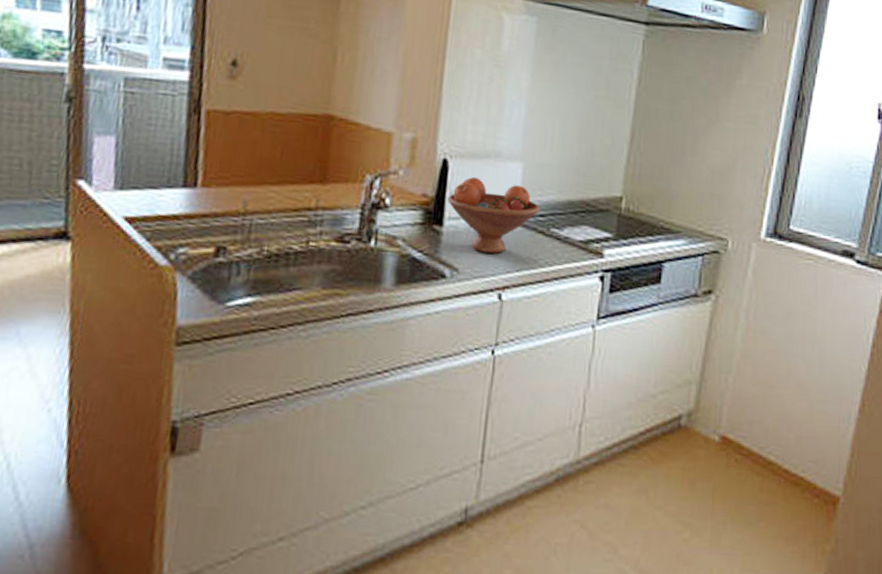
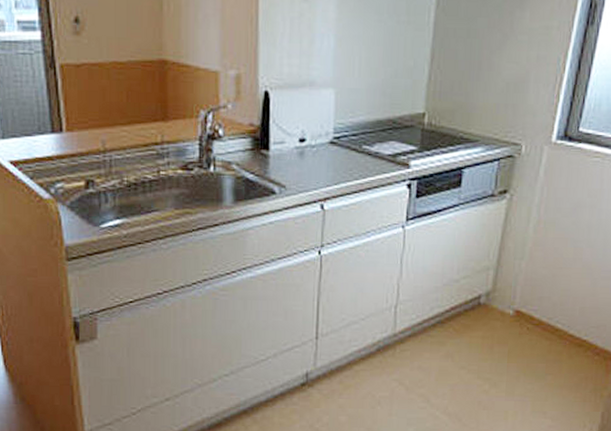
fruit bowl: present [447,176,541,254] -> none [271,105,353,171]

